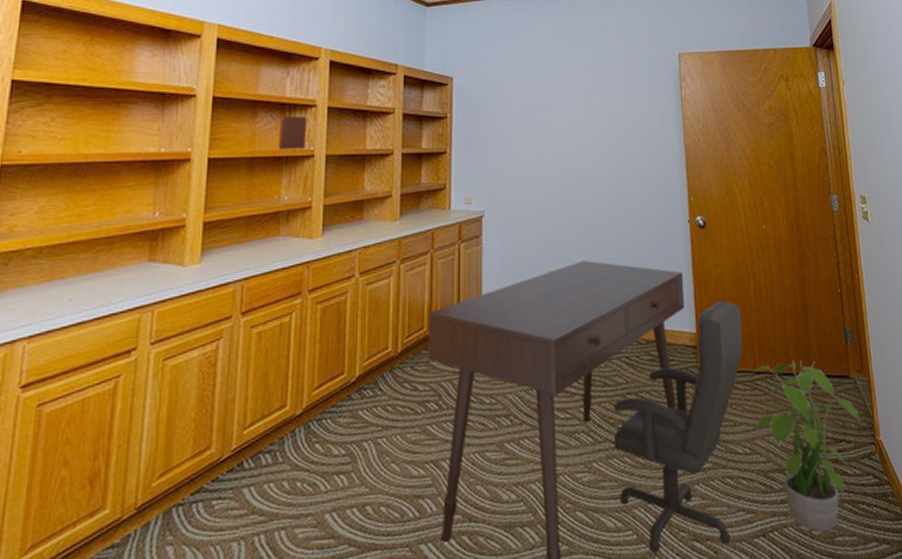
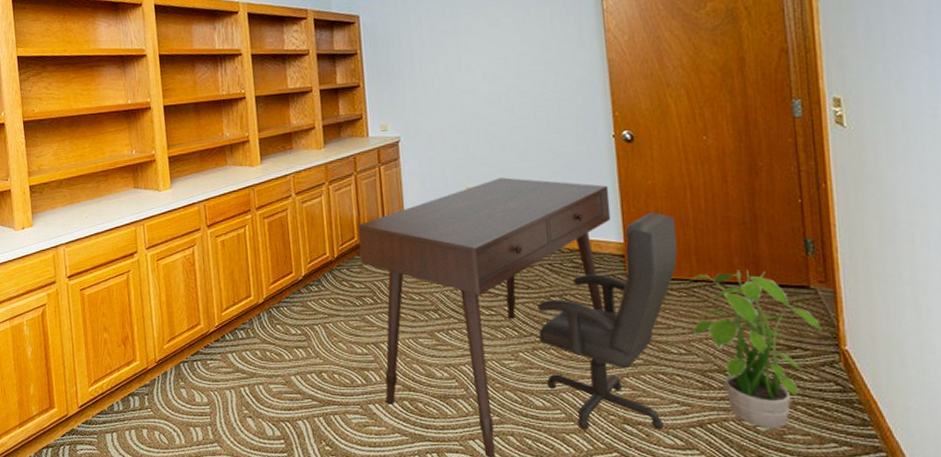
books: present [277,115,308,150] -> none [214,64,237,95]

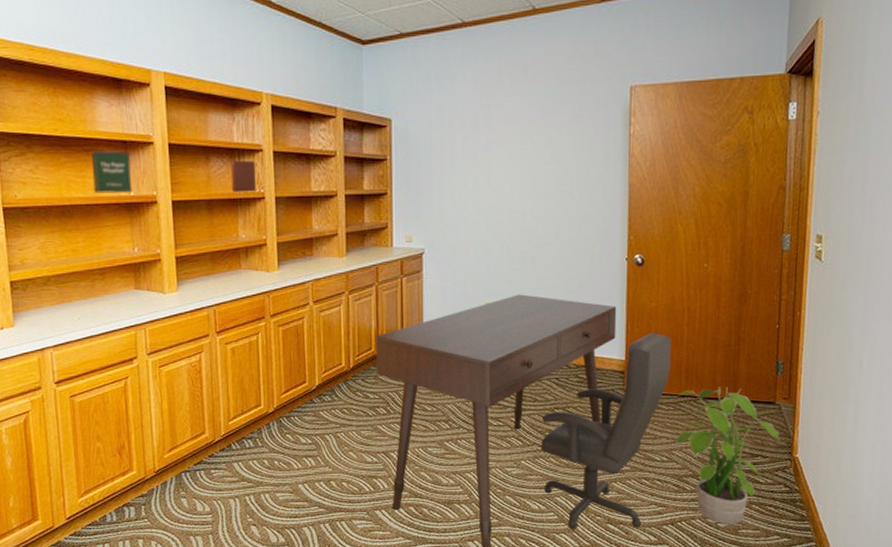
books: none [95,64,130,104] -> present [91,150,133,194]
books: none [214,64,237,95] -> present [231,160,256,193]

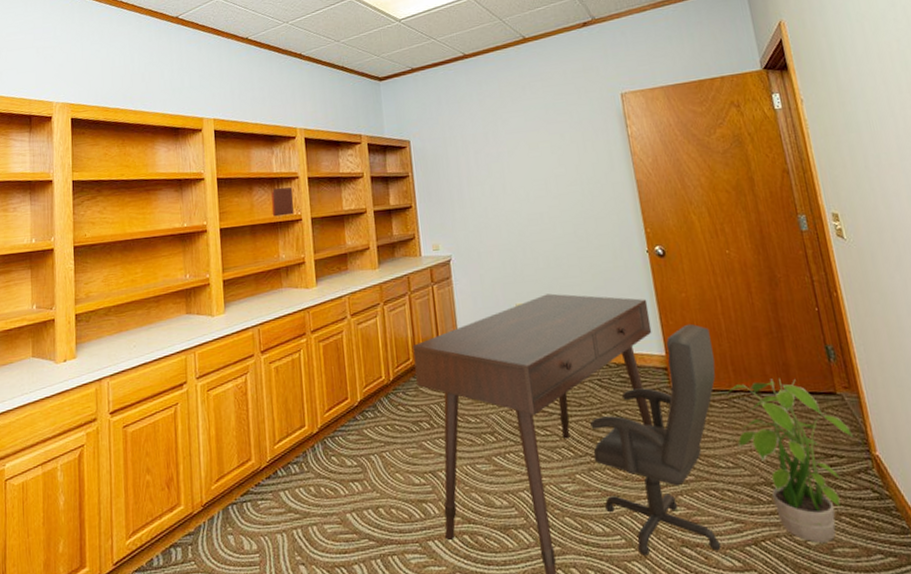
books: present [91,150,133,194] -> none [151,188,186,228]

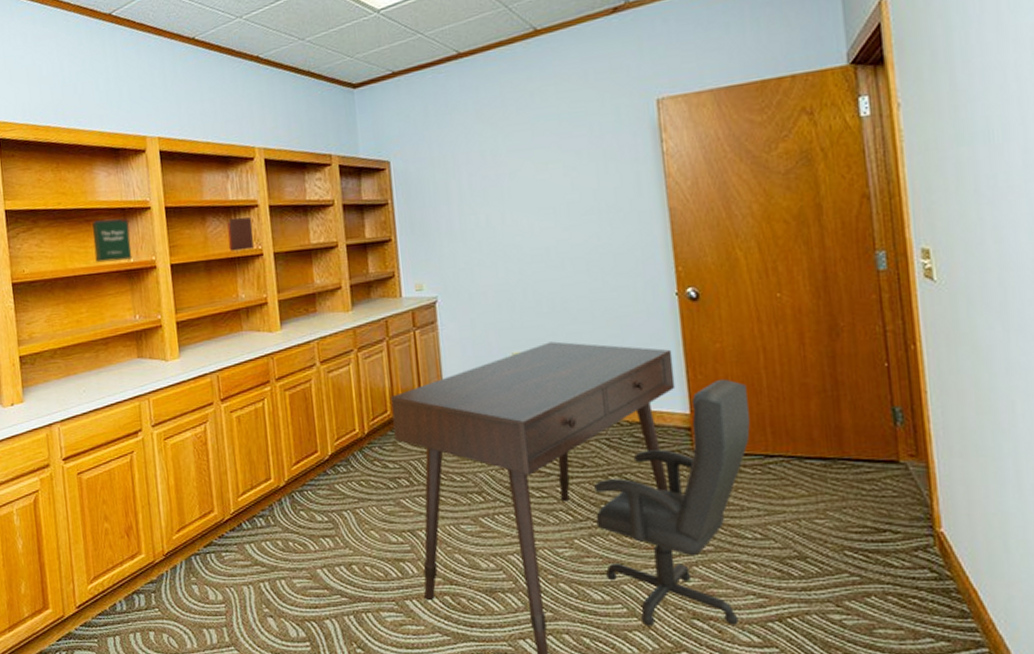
books: none [151,188,186,228] -> present [92,218,133,263]
potted plant: present [724,378,854,543] -> none [758,442,916,622]

